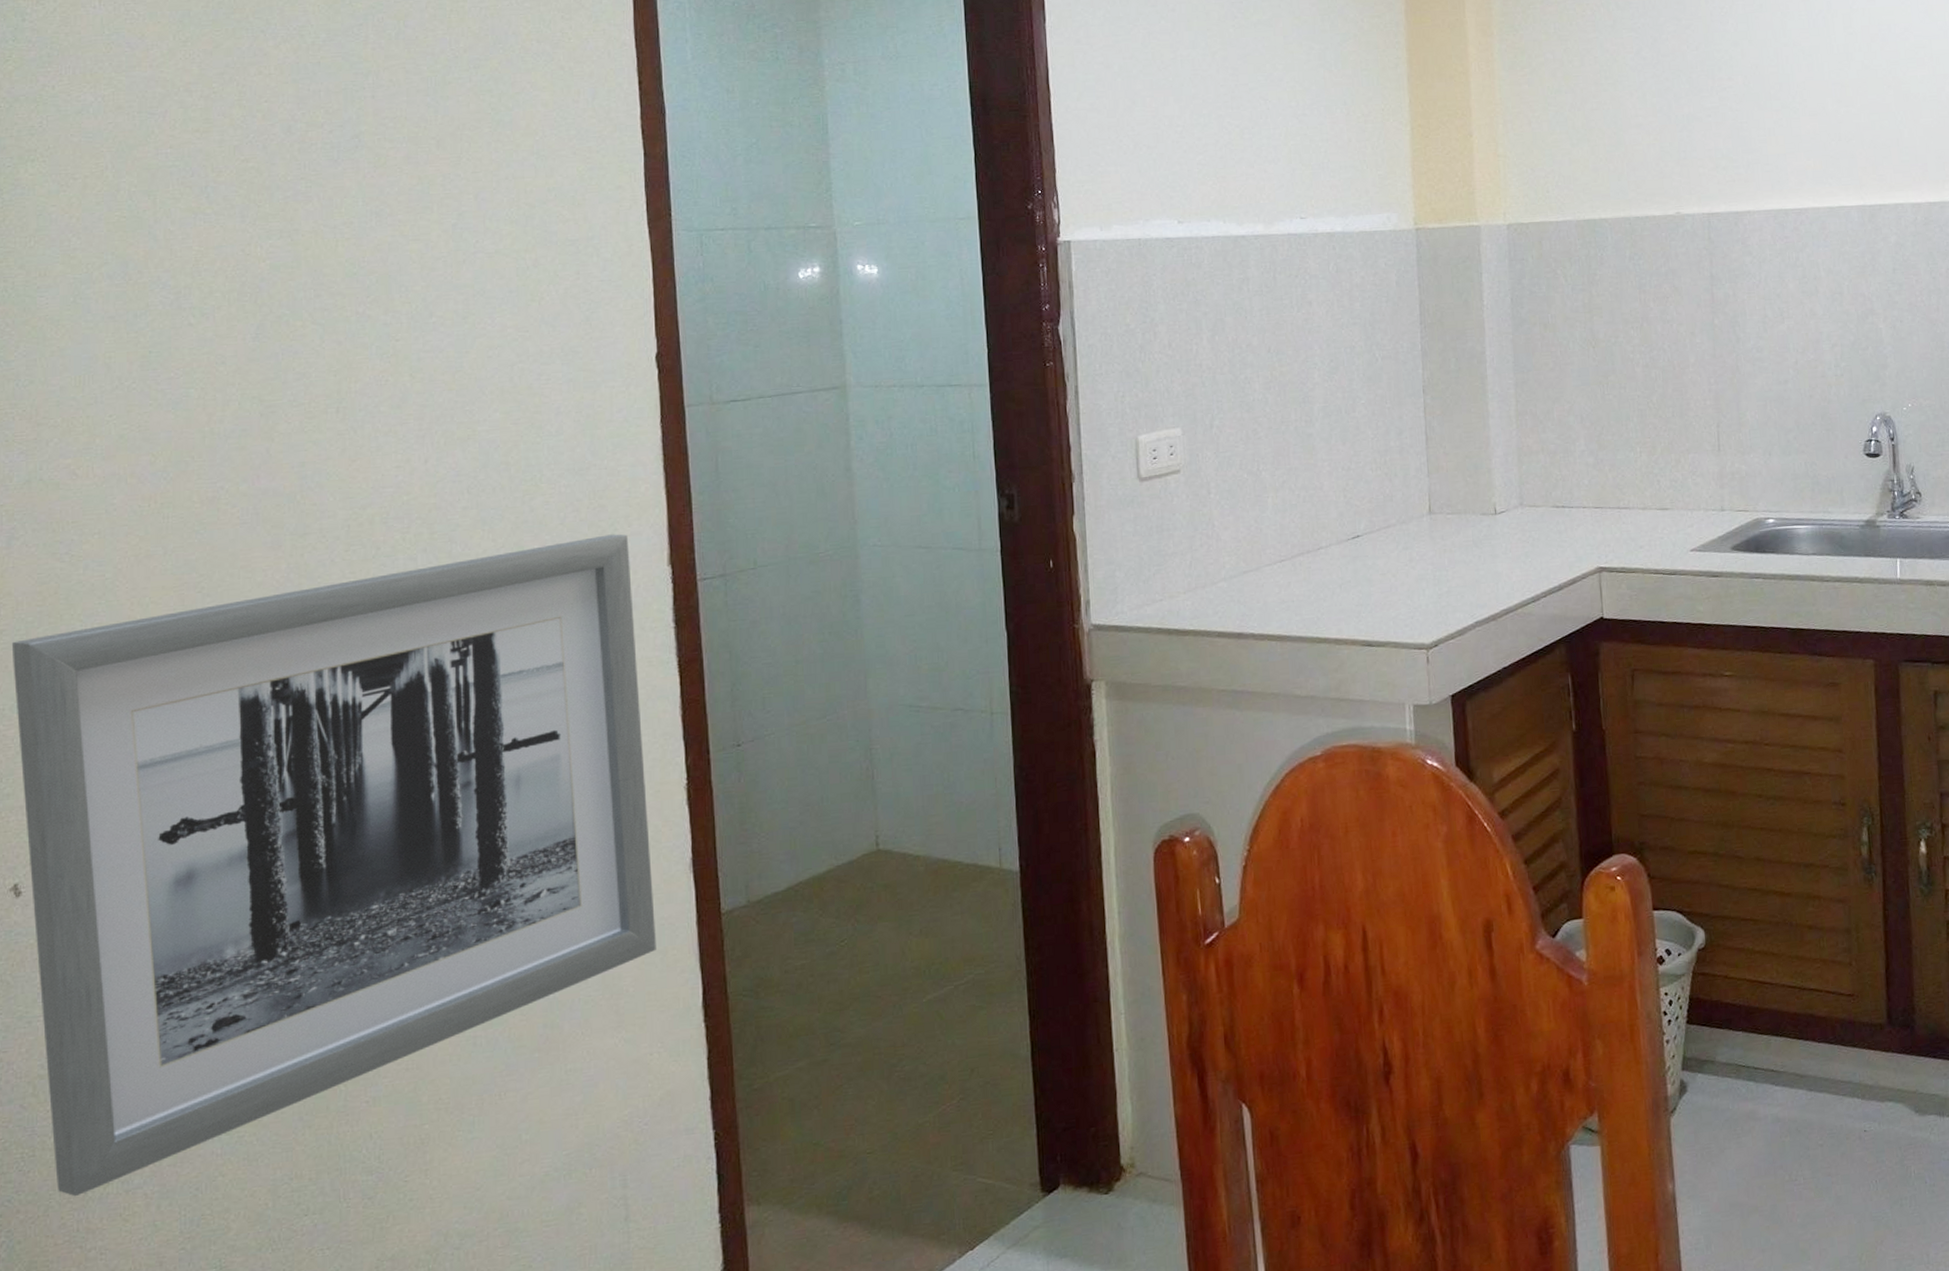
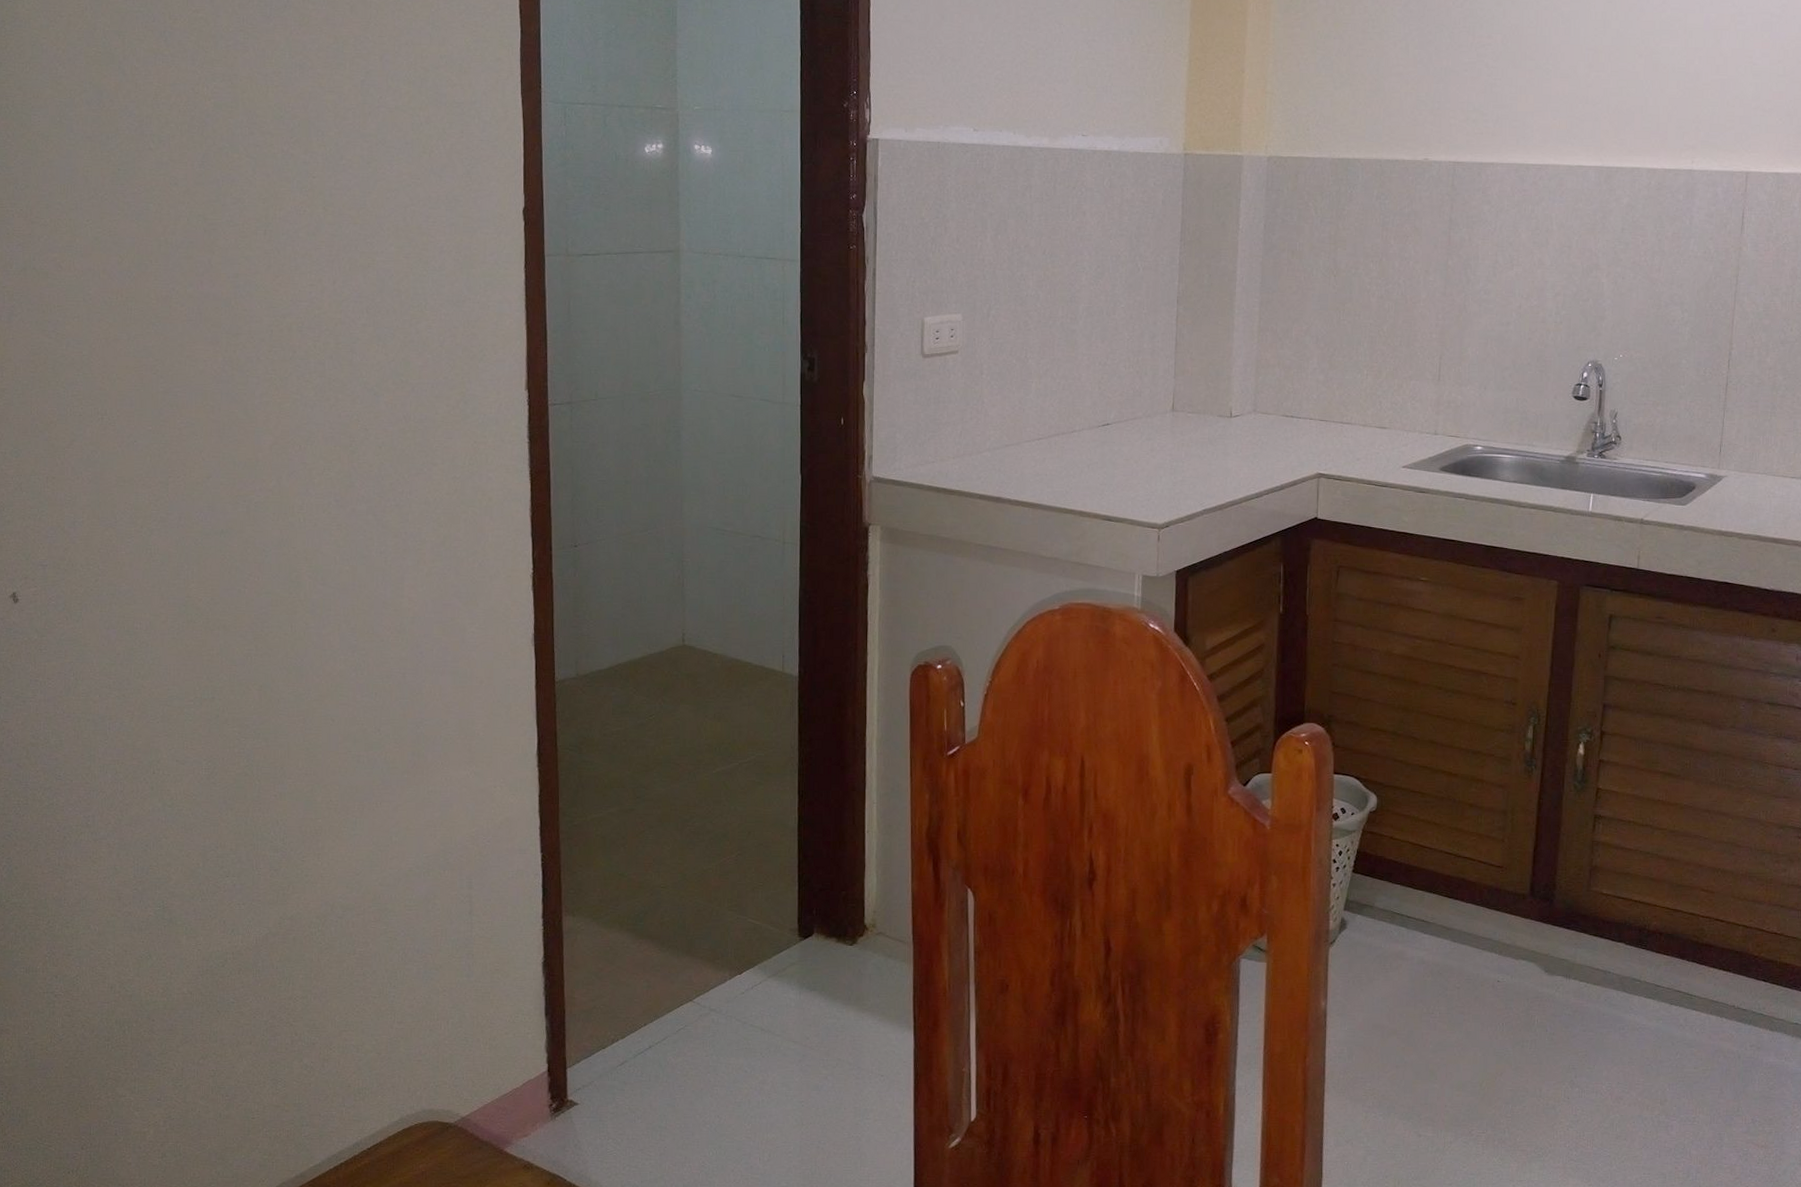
wall art: present [11,534,656,1197] -> none [11,359,503,839]

